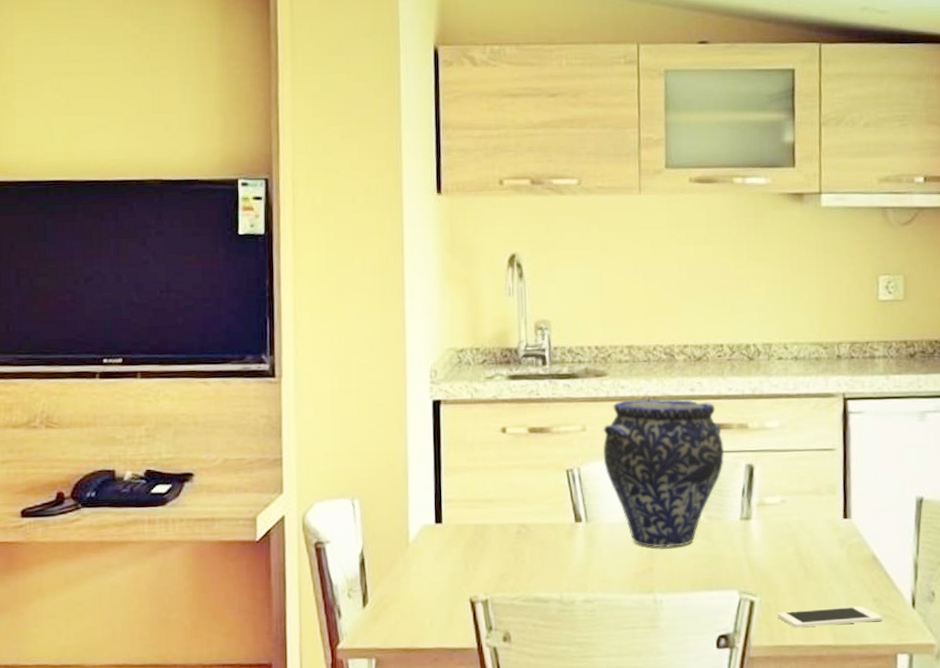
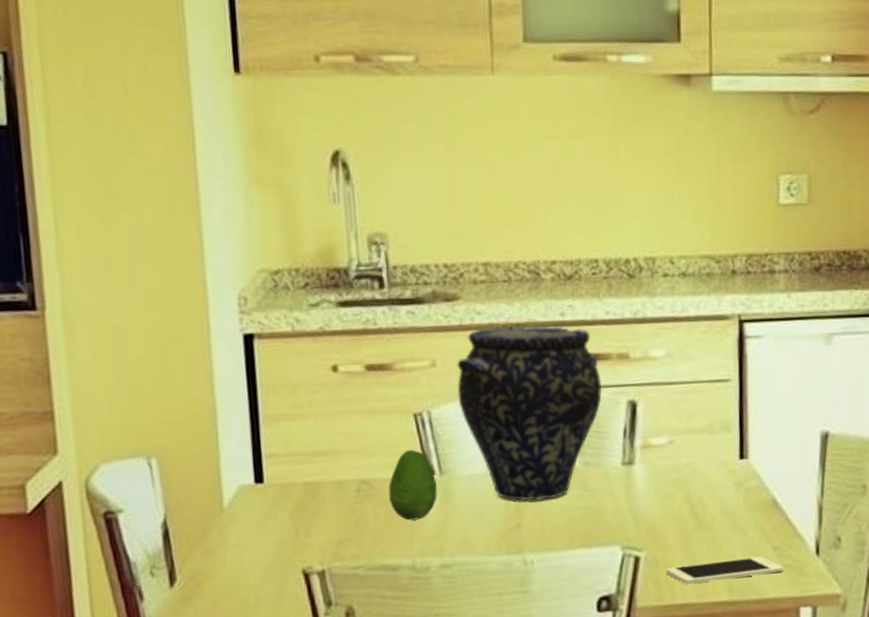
fruit: none [543,499,583,561] -> present [388,449,438,521]

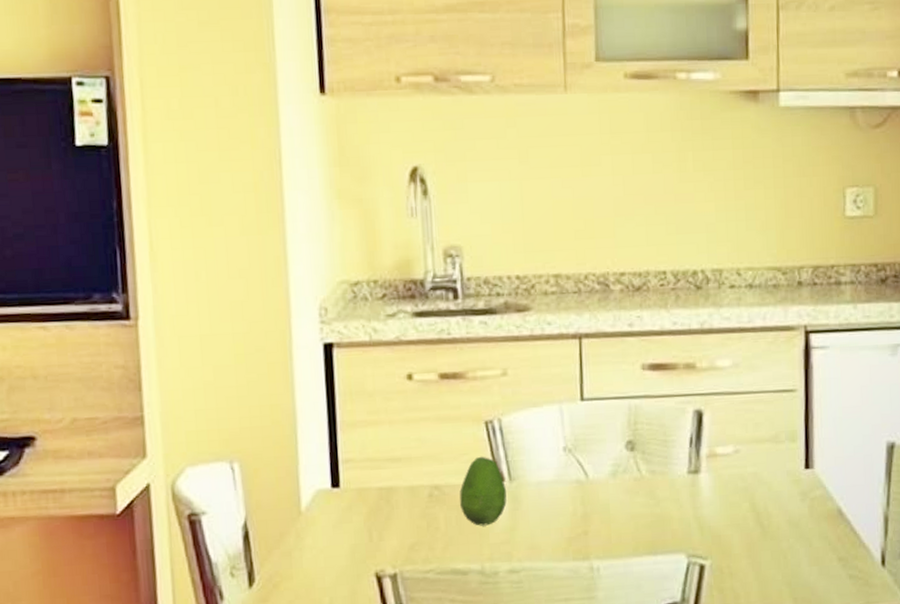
vase: present [457,326,603,501] -> none [527,336,669,508]
cell phone: present [665,556,784,585] -> none [730,567,849,594]

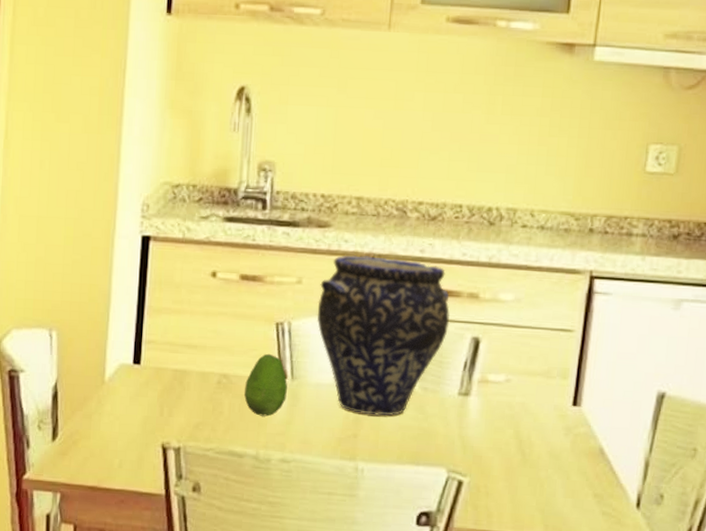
vase: none [527,336,669,508] -> present [316,255,450,416]

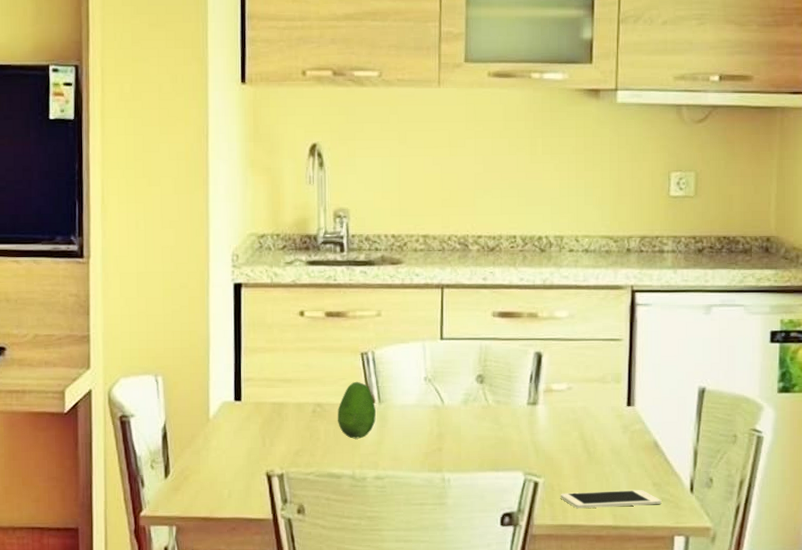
vase: present [316,255,450,416] -> none [397,287,514,430]
cell phone: none [486,495,602,518] -> present [560,490,662,509]

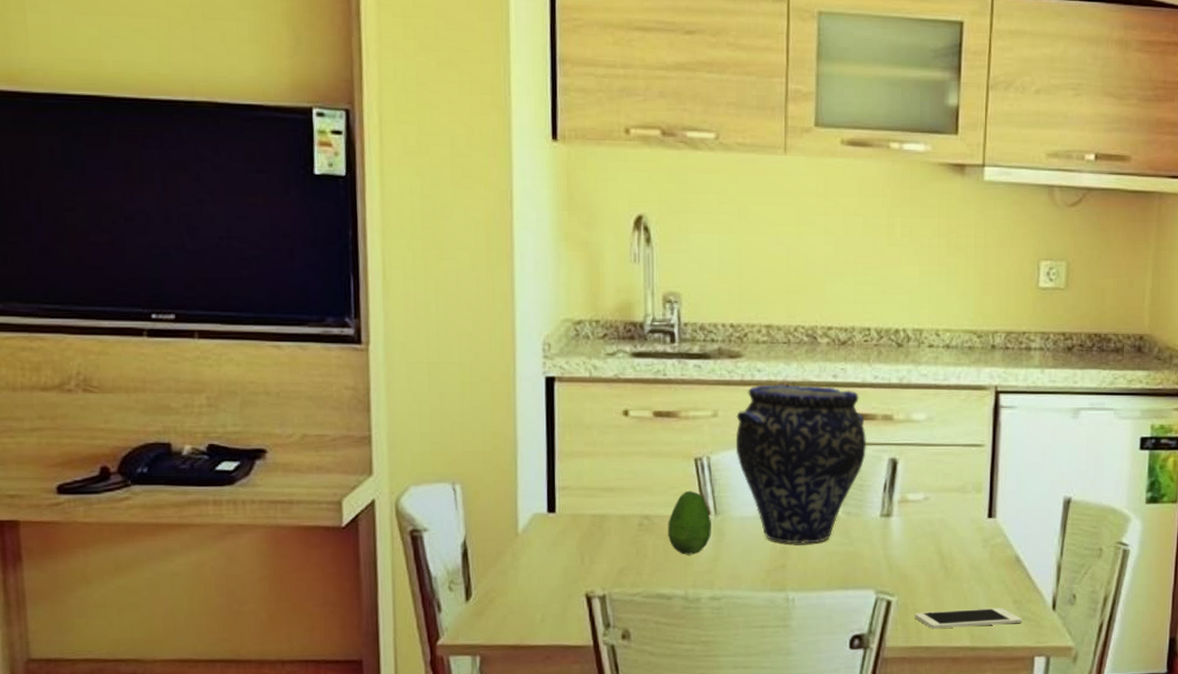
vase: none [397,287,514,430] -> present [735,384,867,544]

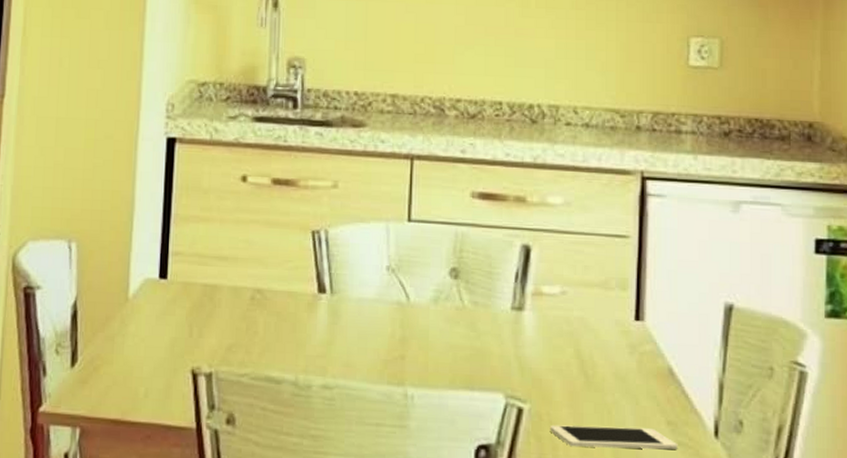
fruit: present [668,490,711,555] -> none [280,265,327,336]
vase: present [735,384,867,544] -> none [355,156,497,334]

